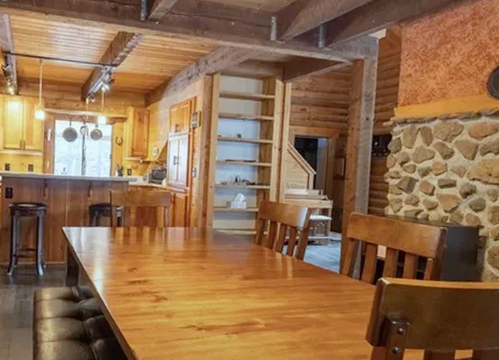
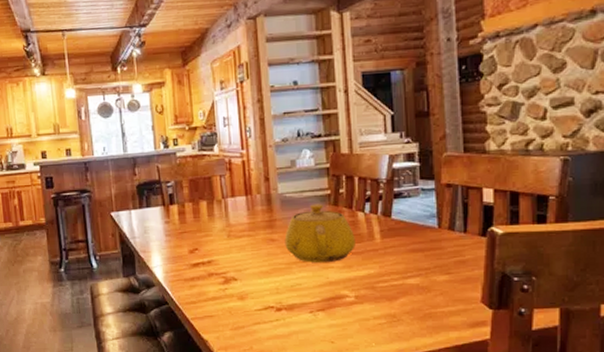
teapot: none [212,241,272,293] -> present [284,203,356,264]

